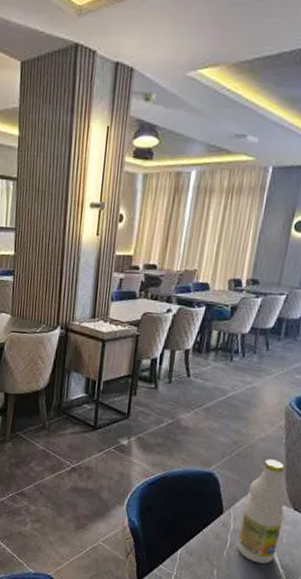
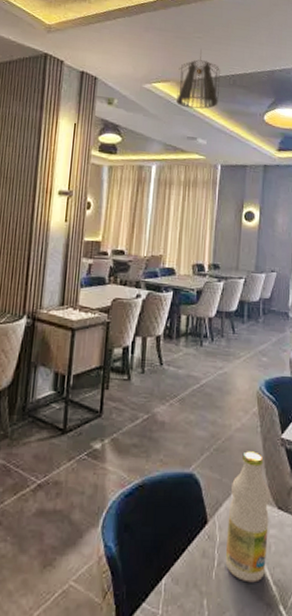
pendant light: none [226,18,285,99] -> present [177,49,220,109]

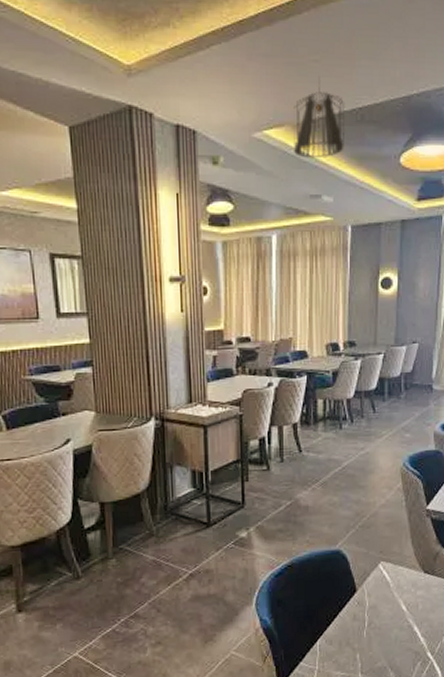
bottle: present [225,451,269,583] -> none [375,524,416,637]

